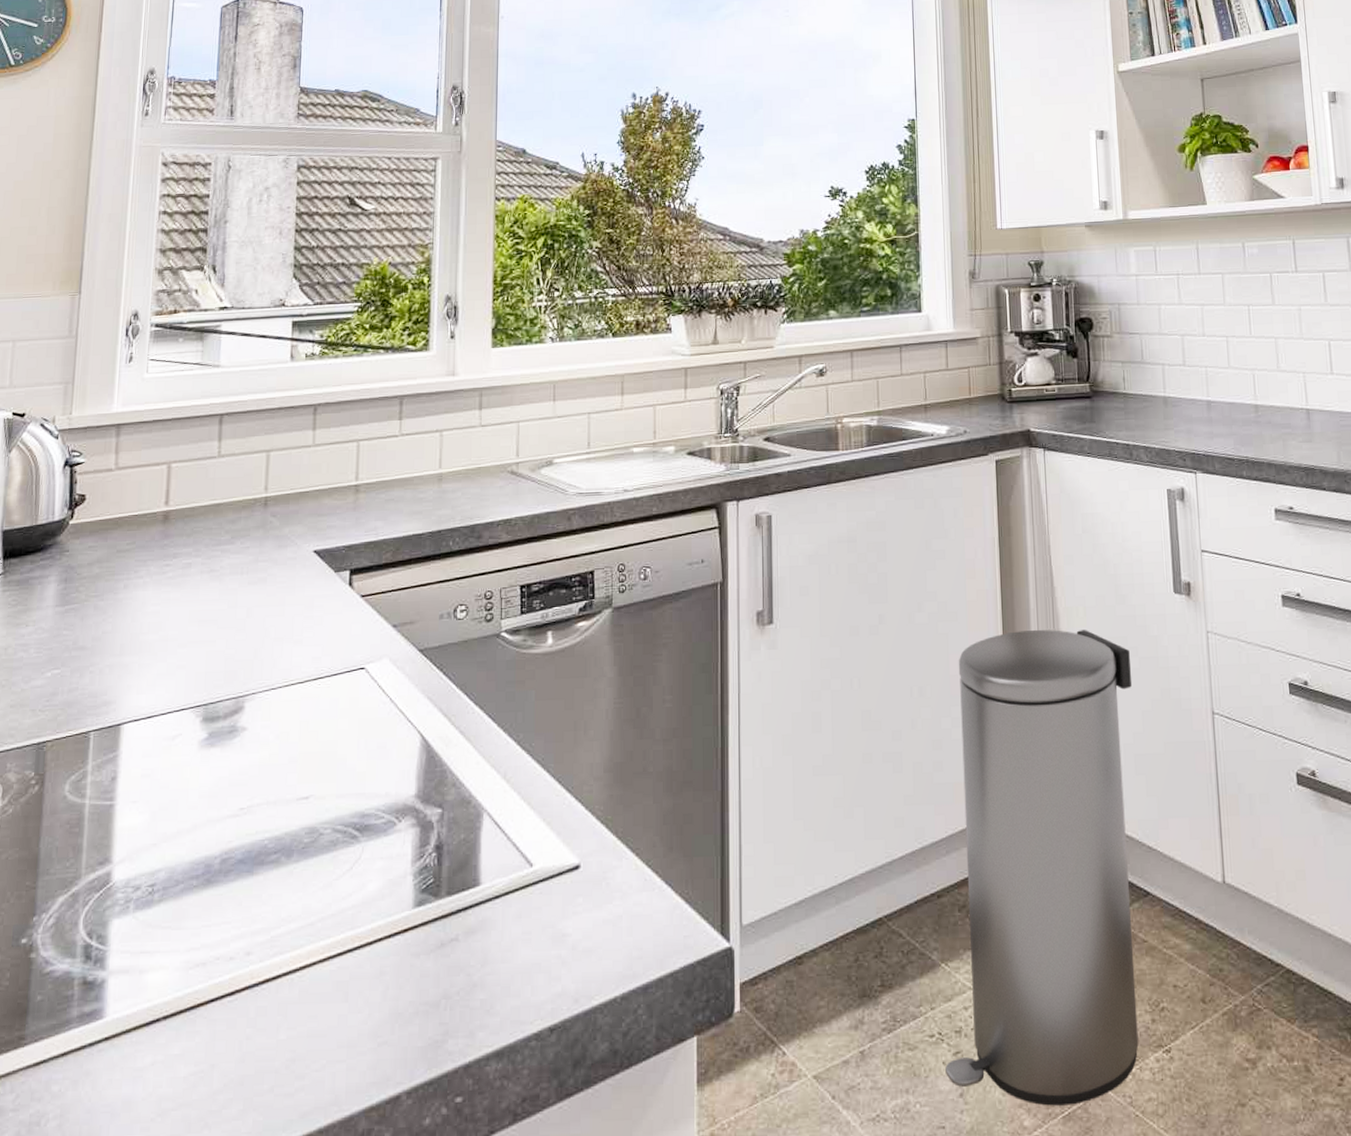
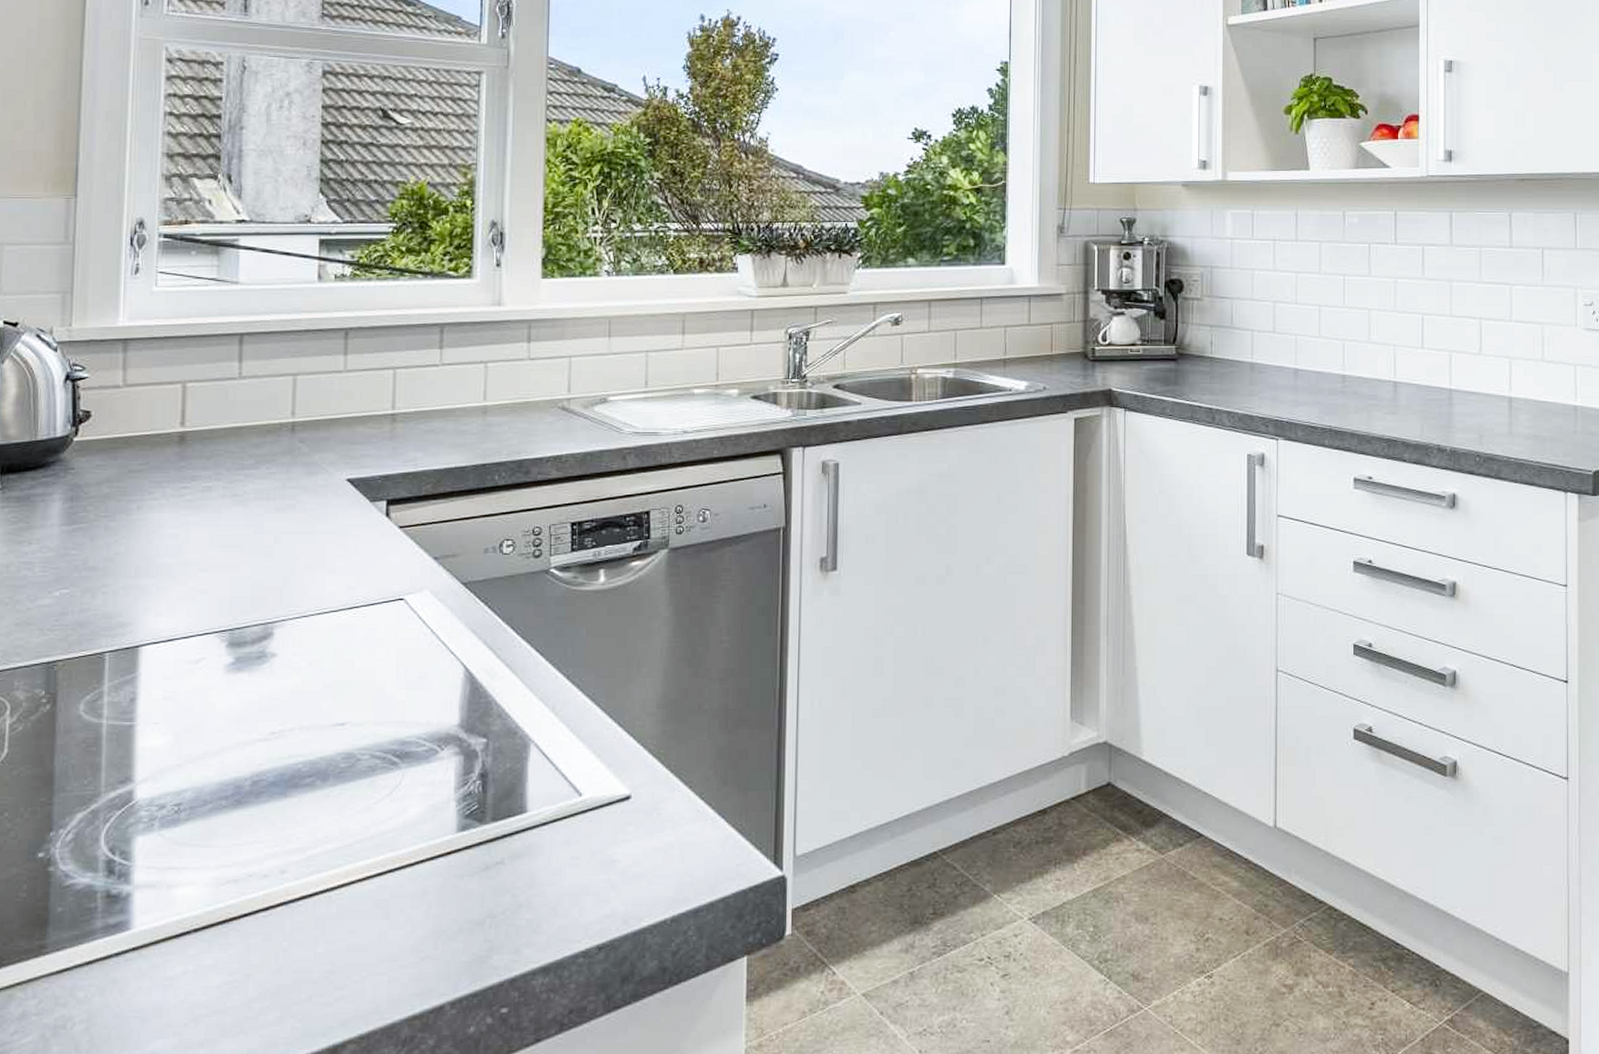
pedal bin: present [945,630,1139,1106] -> none [993,586,1199,1023]

